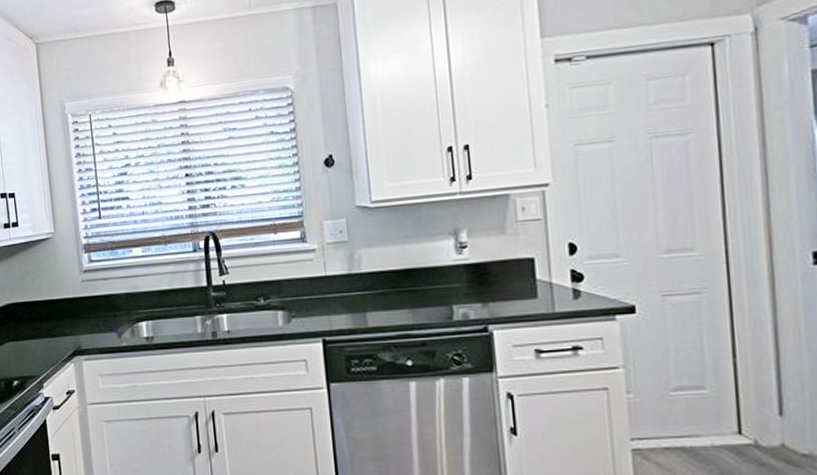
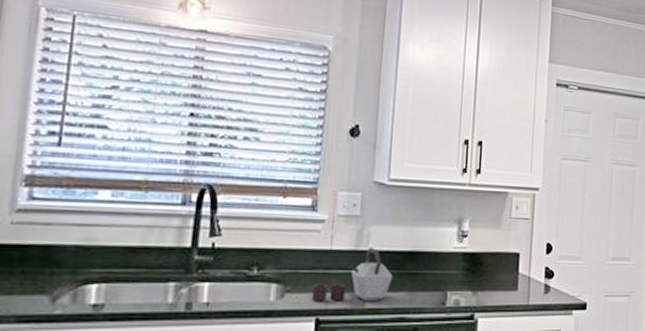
kettle: none [315,270,391,324] -> present [312,248,393,302]

